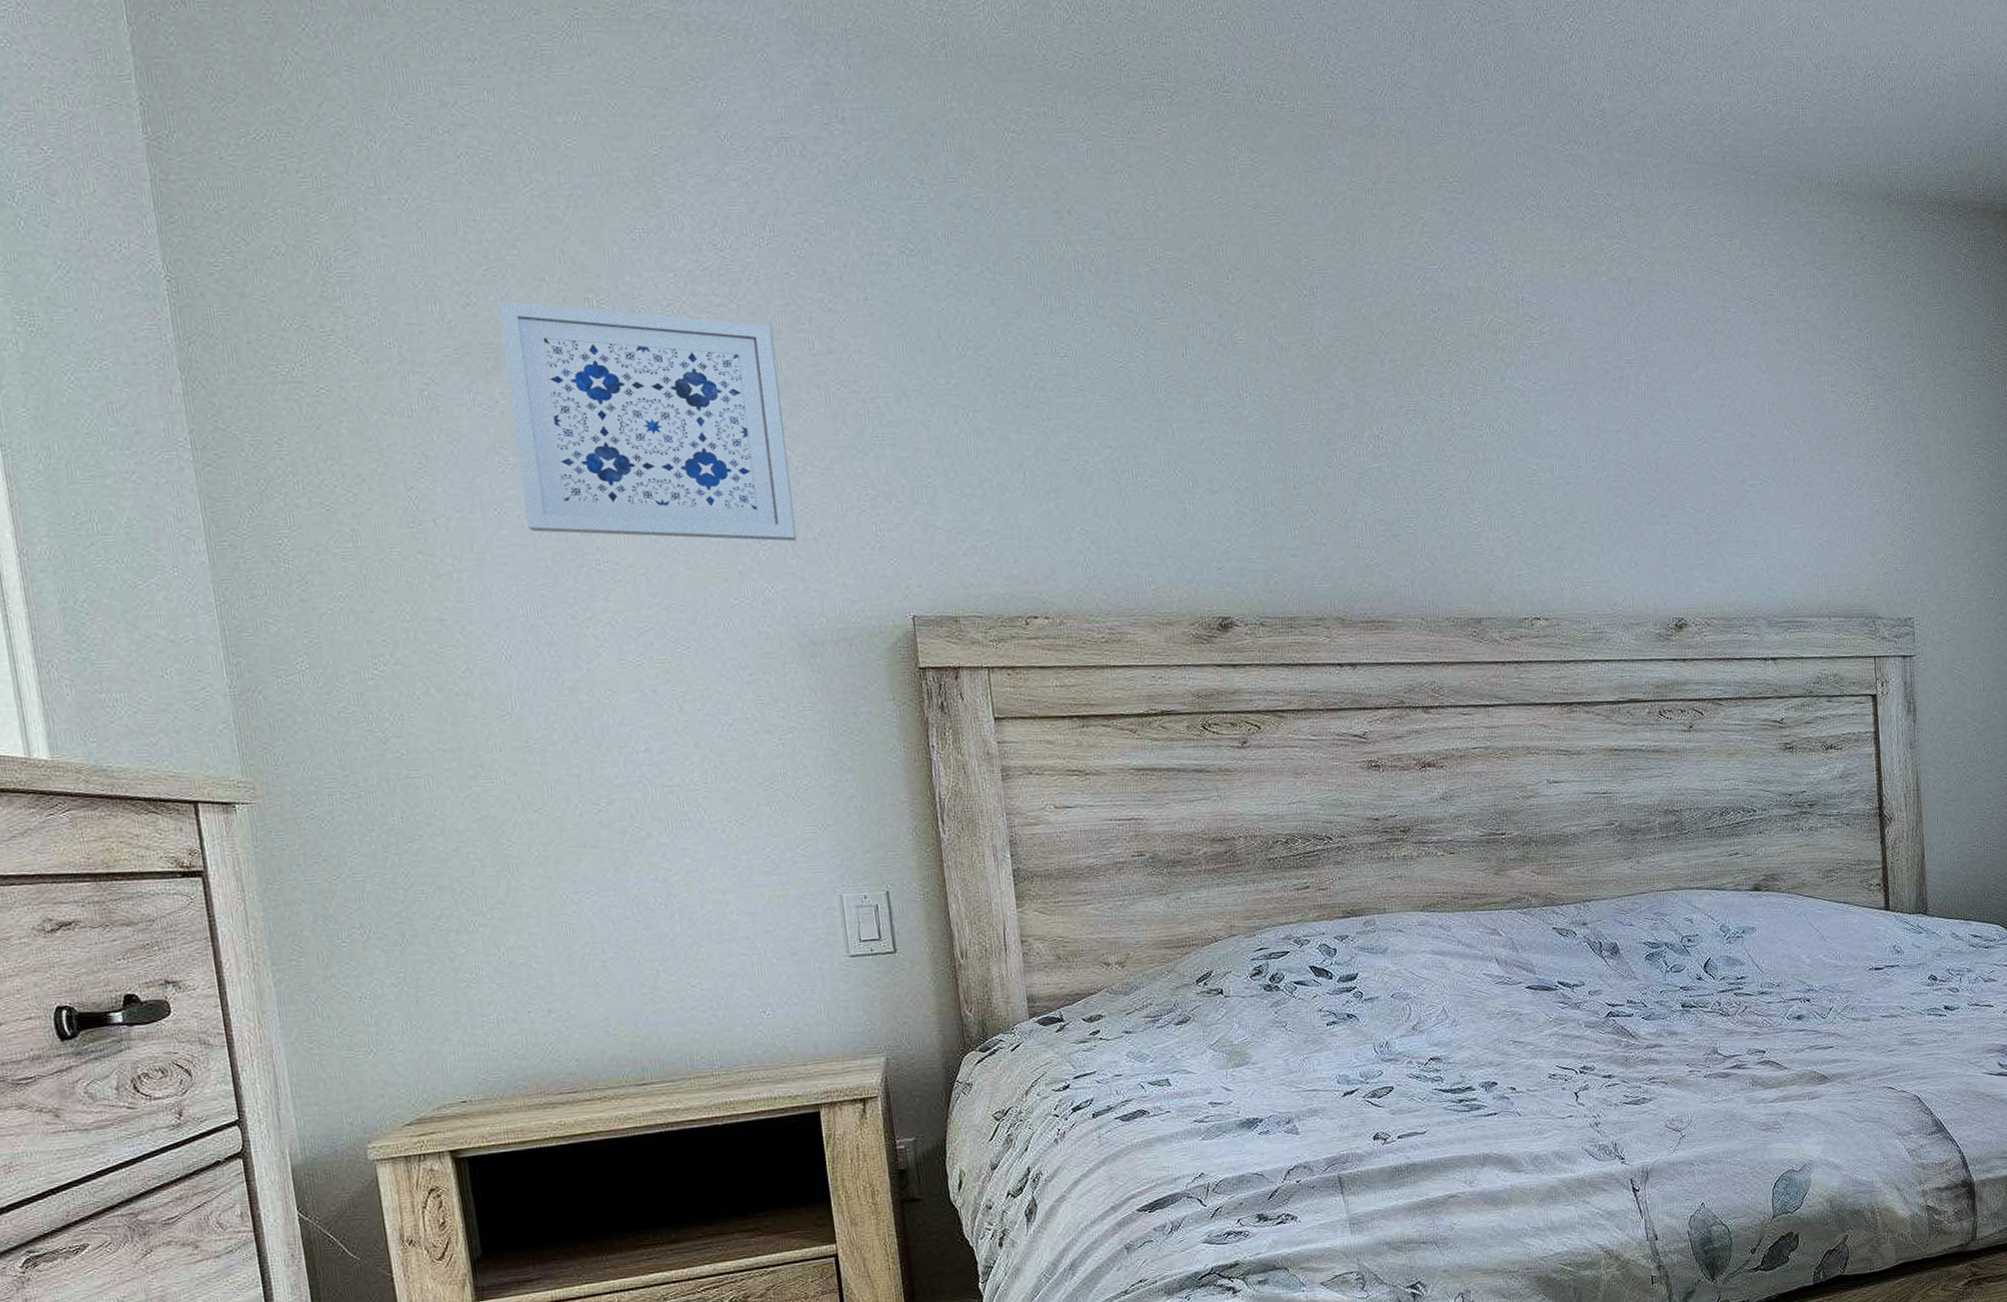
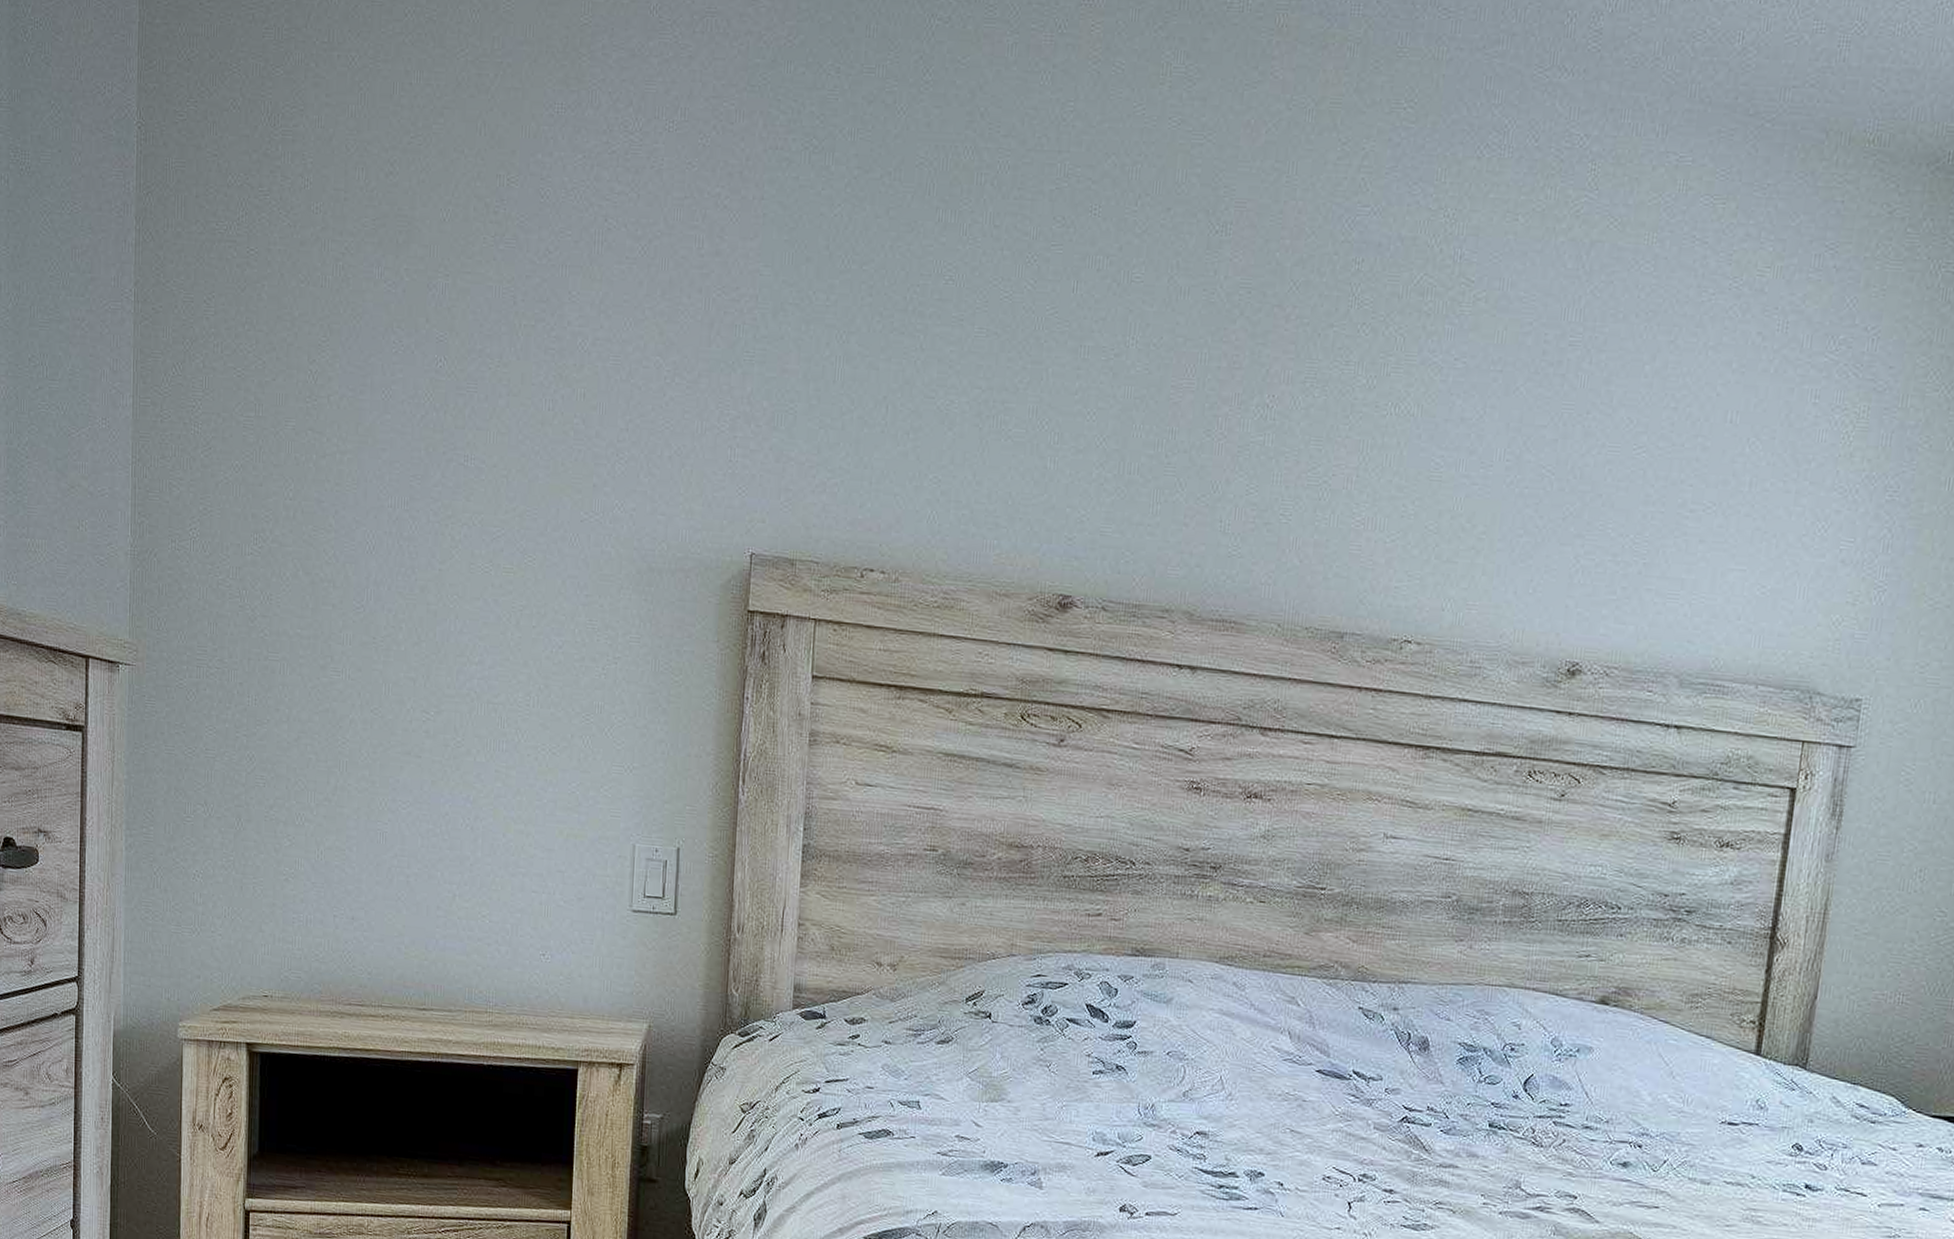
wall art: present [498,300,797,542] -> none [409,170,666,458]

